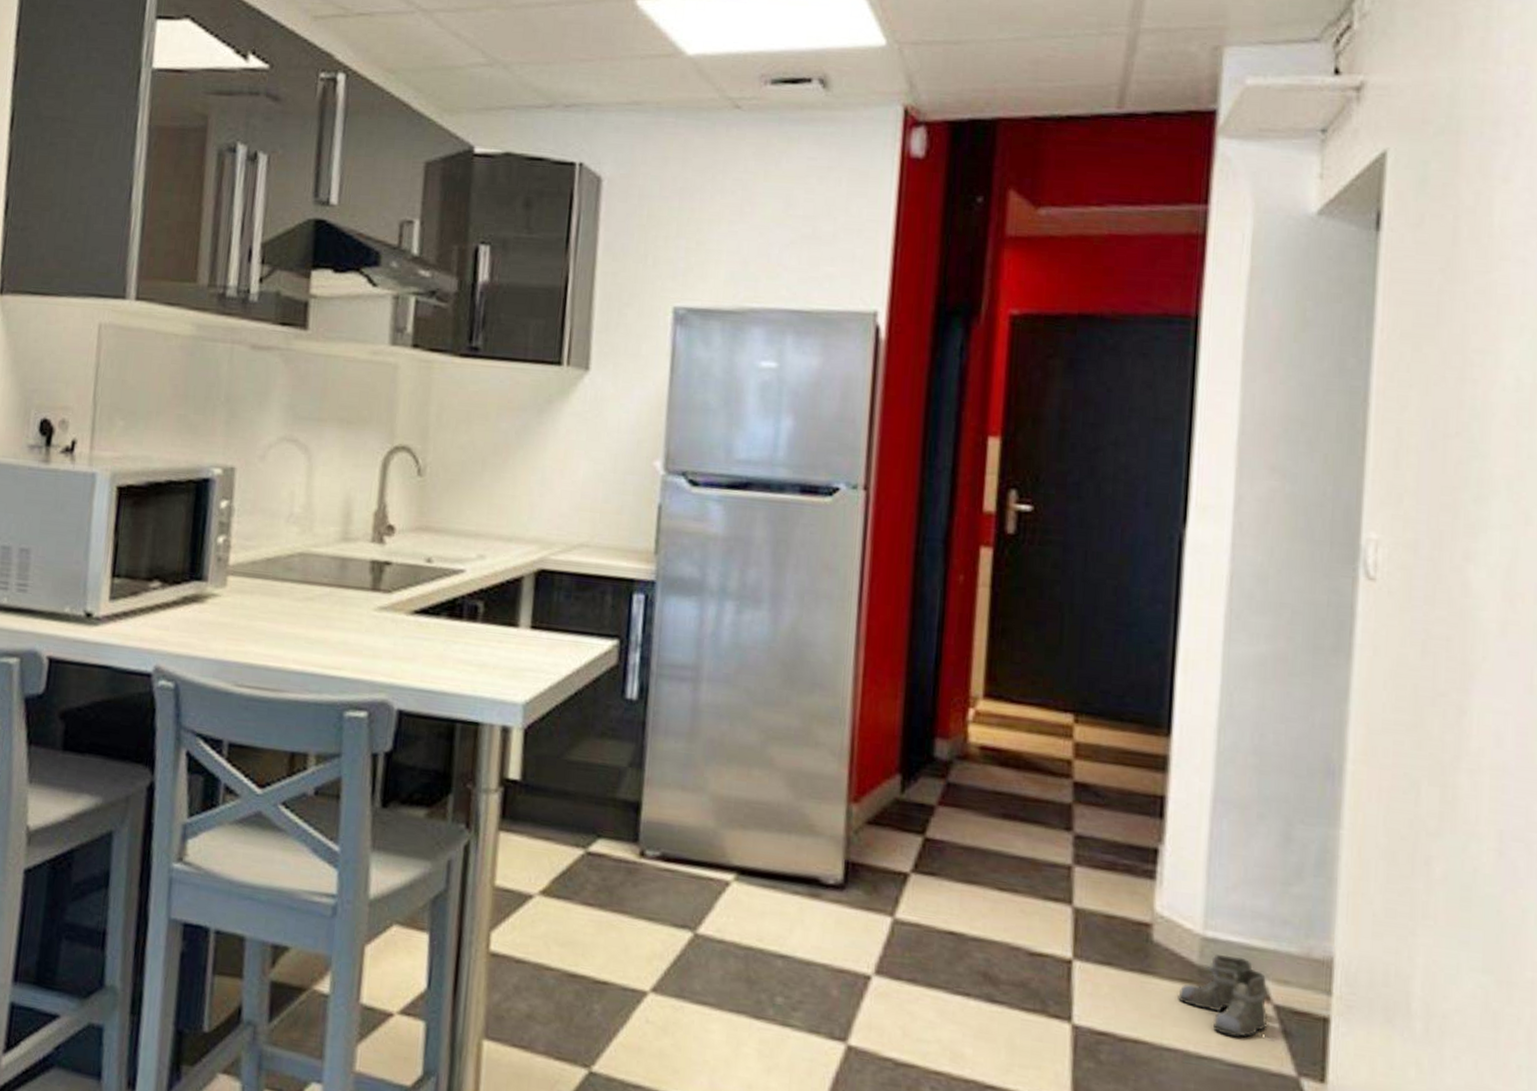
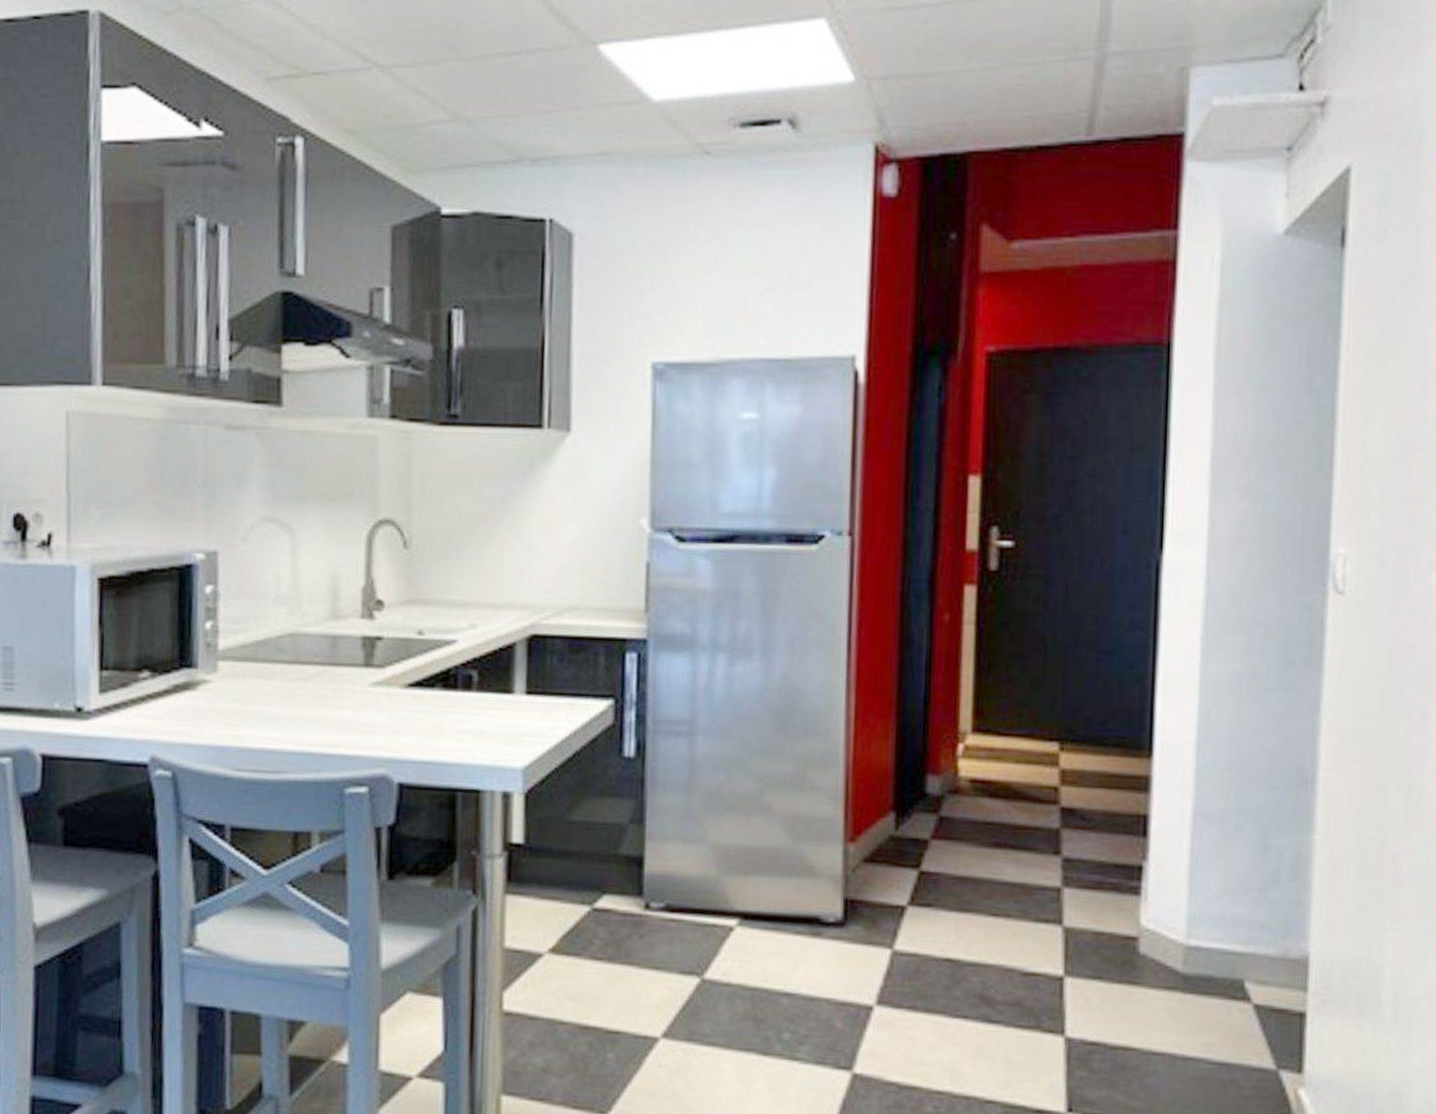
boots: present [1178,953,1275,1042] -> none [1164,960,1255,1039]

